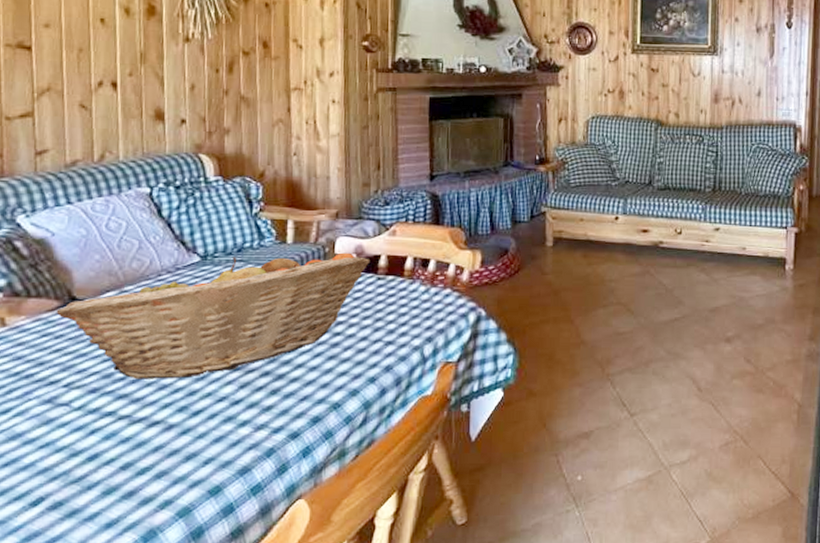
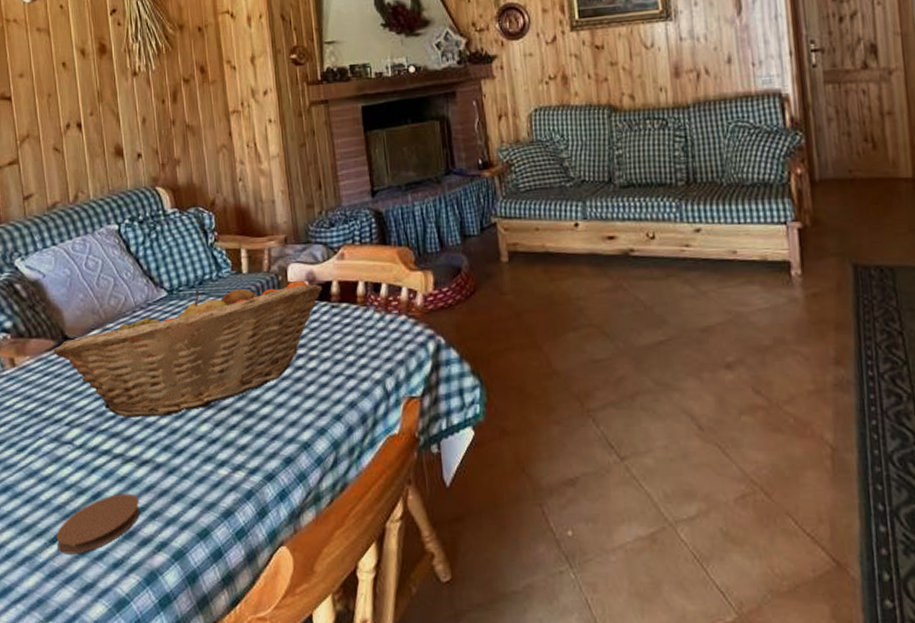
coaster: none [38,454,145,517] -> present [56,493,141,554]

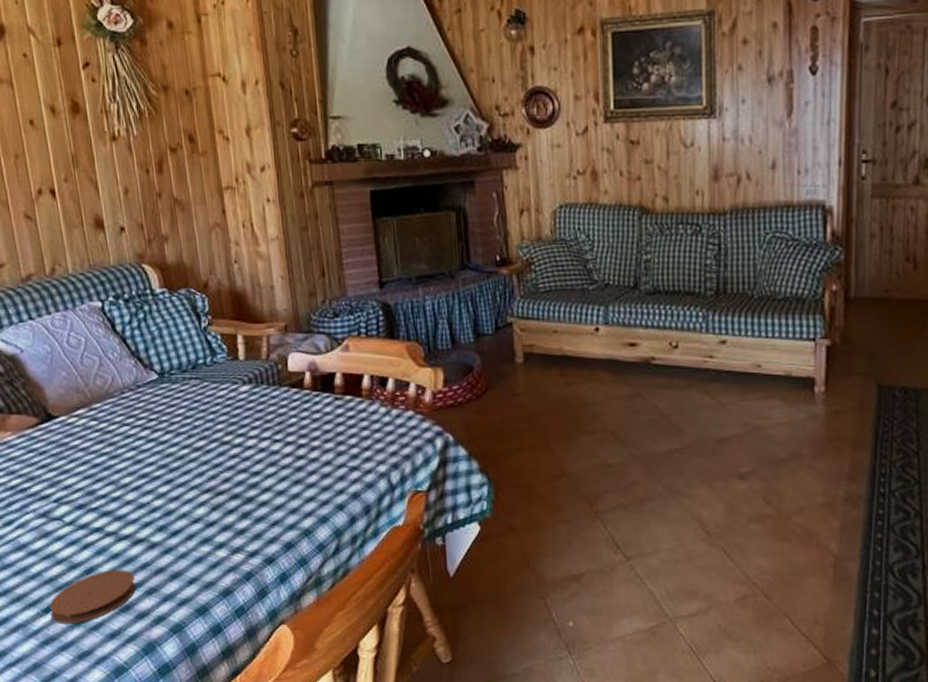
fruit basket: present [53,280,323,418] -> none [36,370,326,498]

